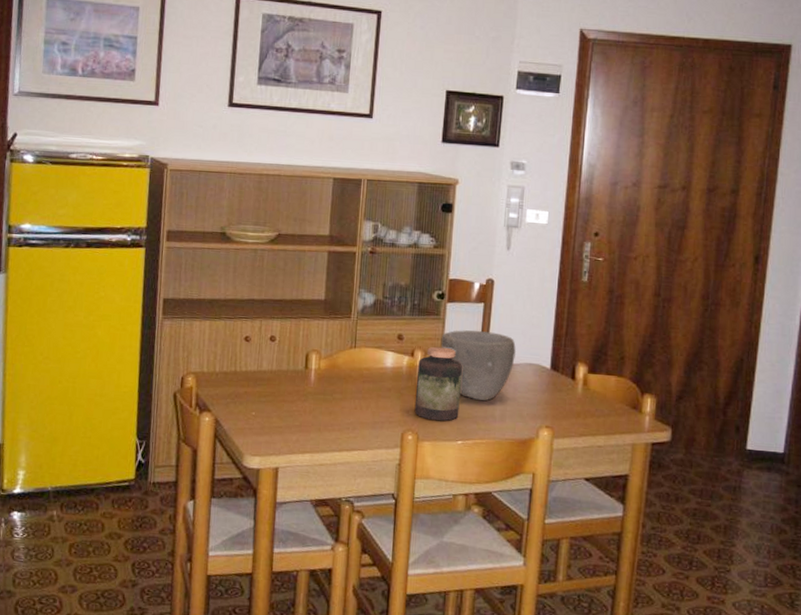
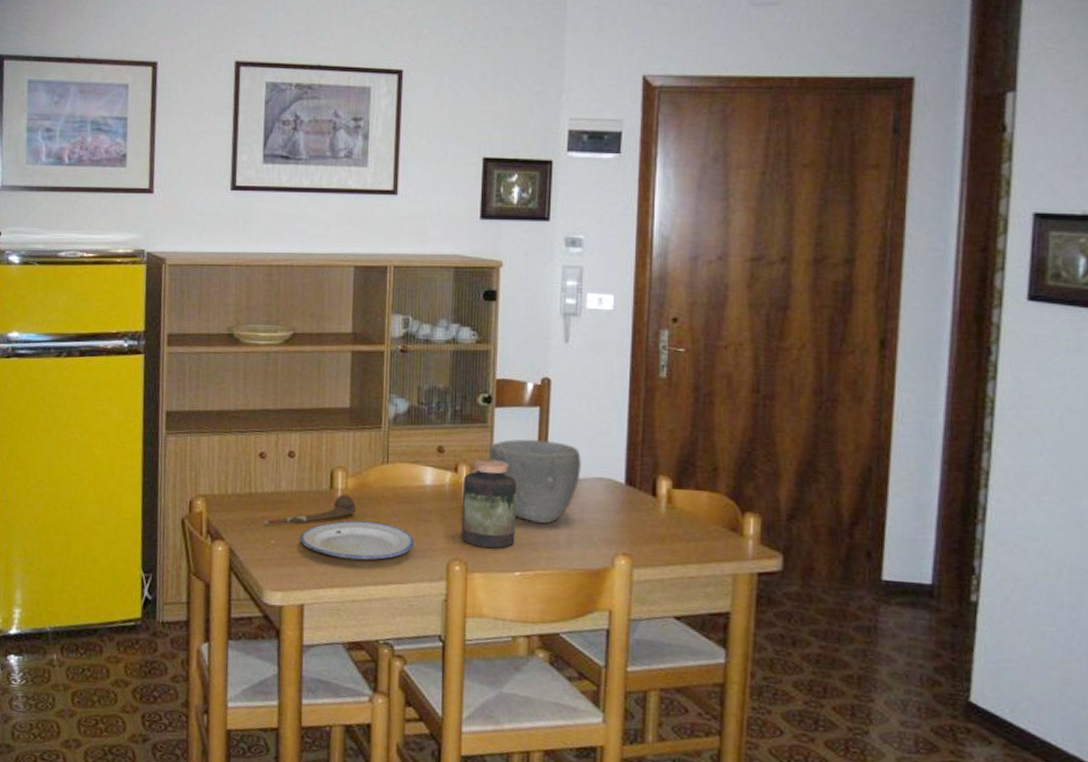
spoon: none [246,373,328,399] -> present [264,494,357,525]
plate: none [277,396,375,430] -> present [300,520,414,560]

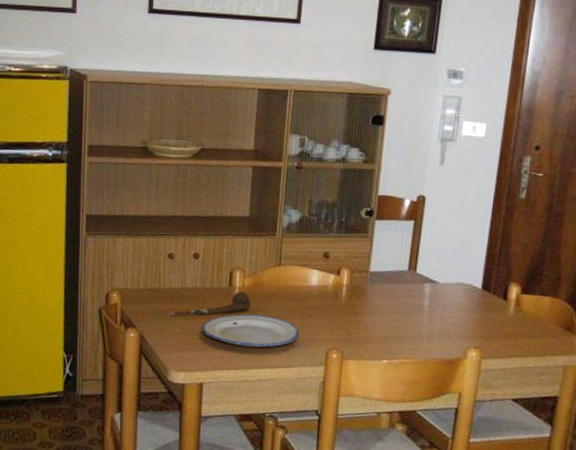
jar: present [461,459,517,549] -> none [339,265,390,341]
bowl: present [489,439,581,524] -> none [367,248,446,321]

